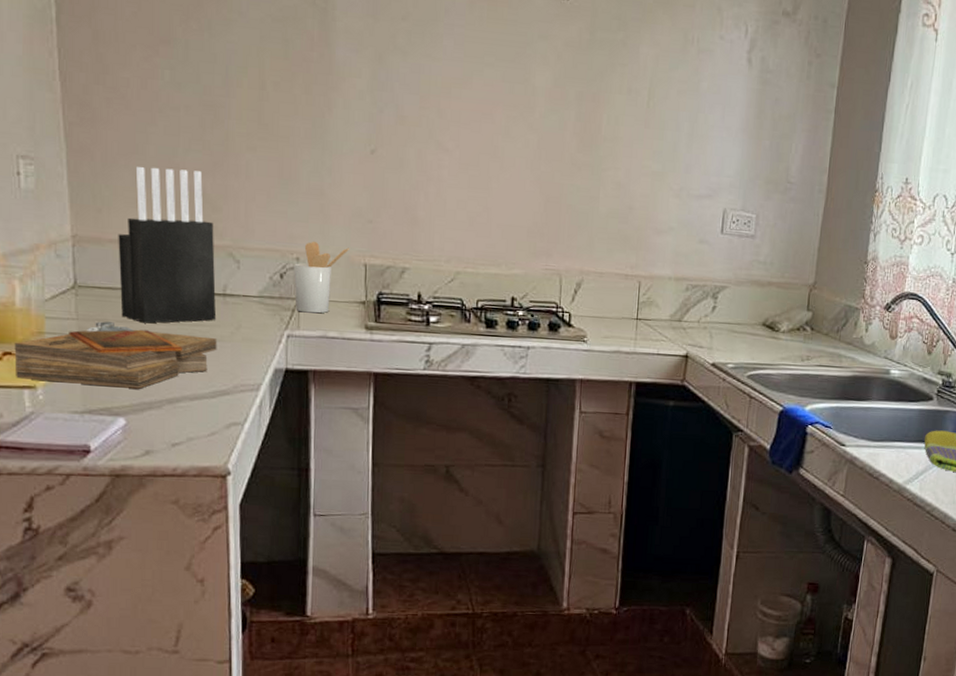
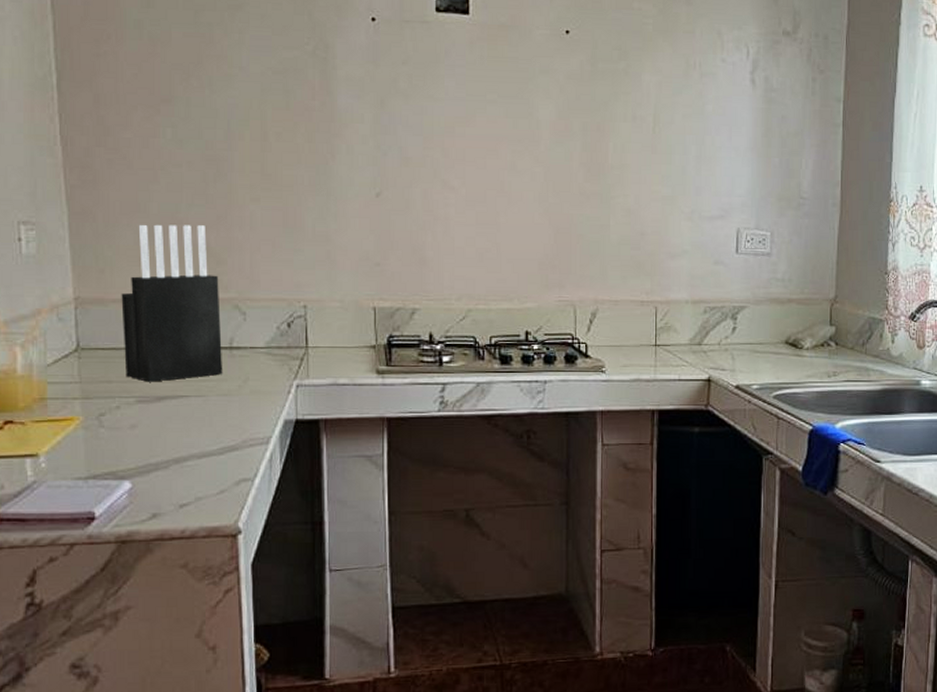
clipboard: present [14,321,217,389] -> none [16,383,225,450]
utensil holder: present [293,241,349,314] -> none [300,287,357,361]

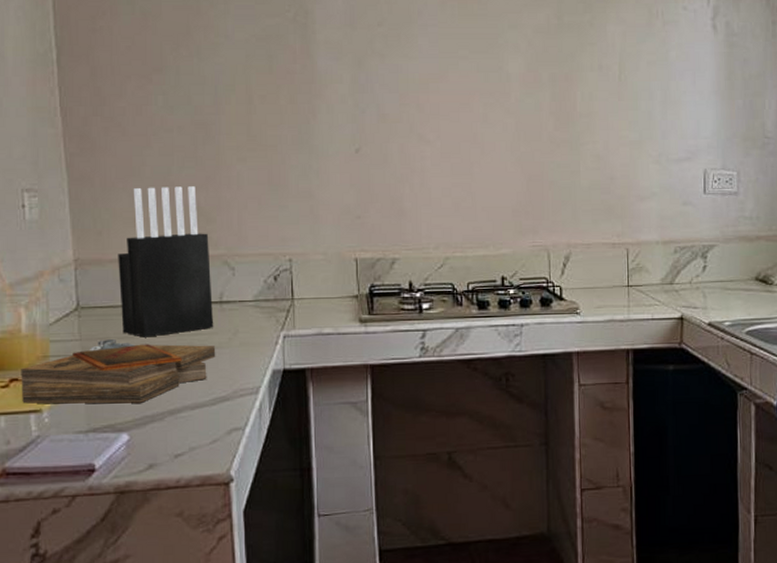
clipboard: none [16,383,225,450] -> present [21,339,216,404]

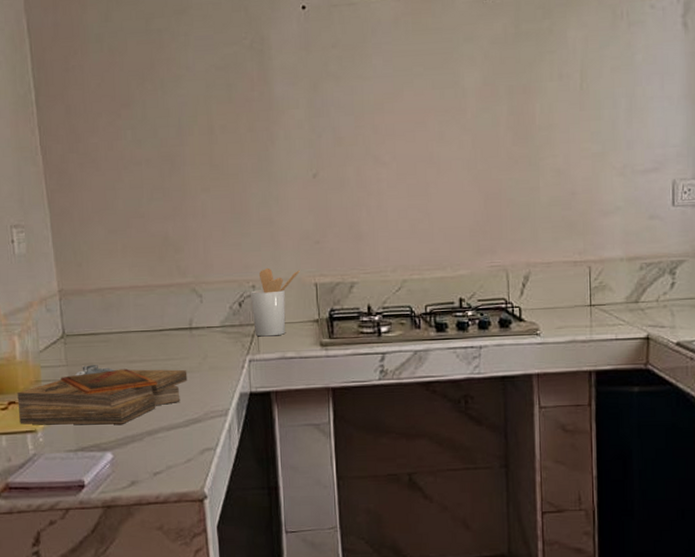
knife block: present [118,186,214,337] -> none [96,217,185,363]
utensil holder: none [286,241,339,312] -> present [250,267,300,337]

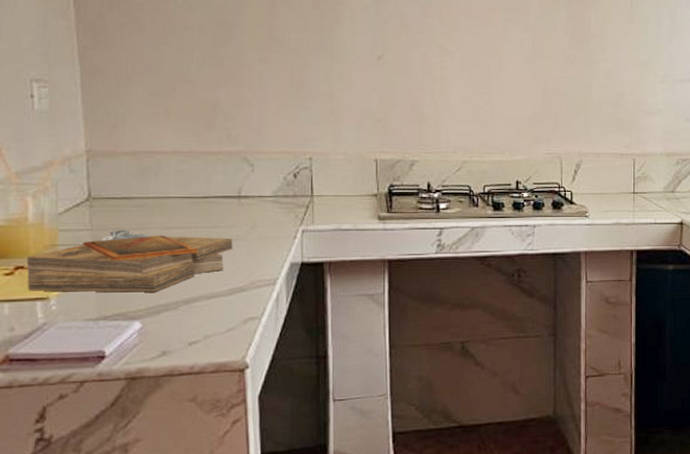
utensil holder: present [250,267,300,337] -> none [306,141,360,208]

